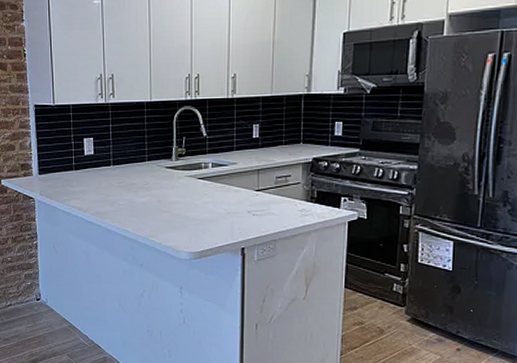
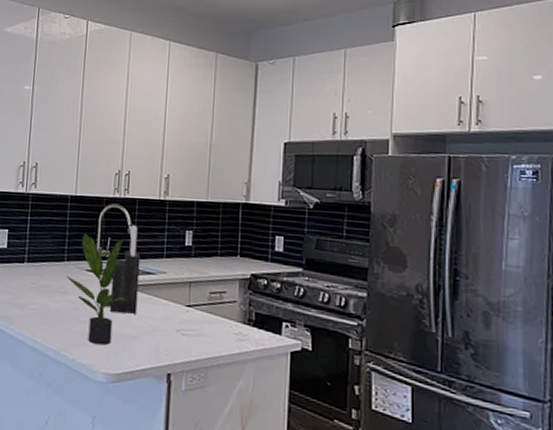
potted plant: none [149,135,204,229] -> present [67,233,128,345]
knife block: none [186,124,213,201] -> present [106,225,141,314]

